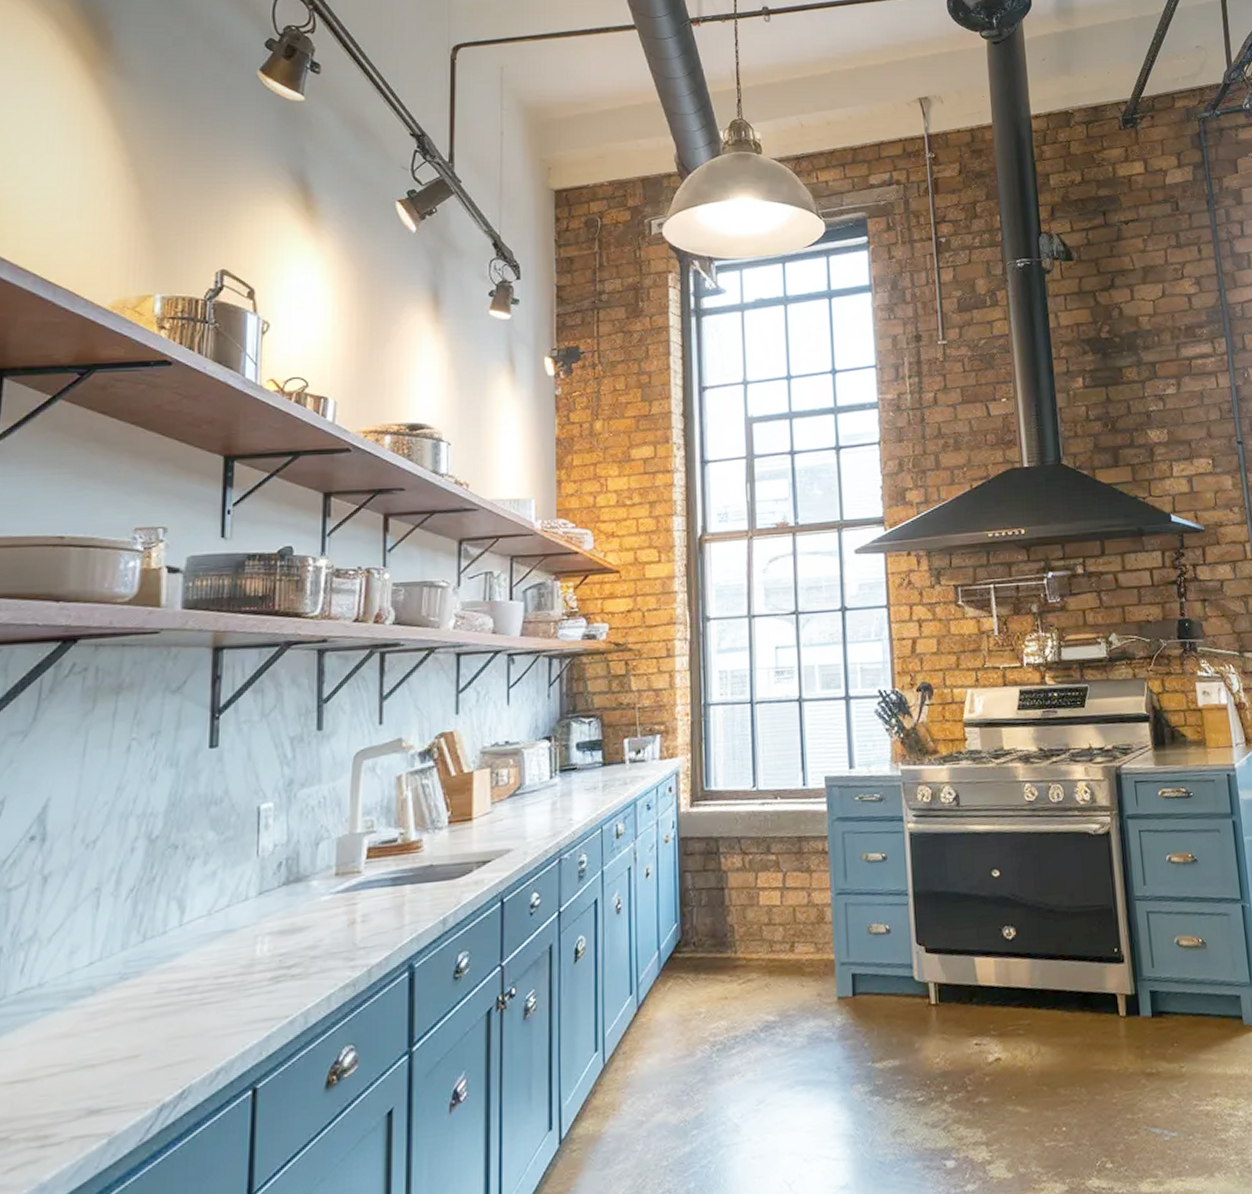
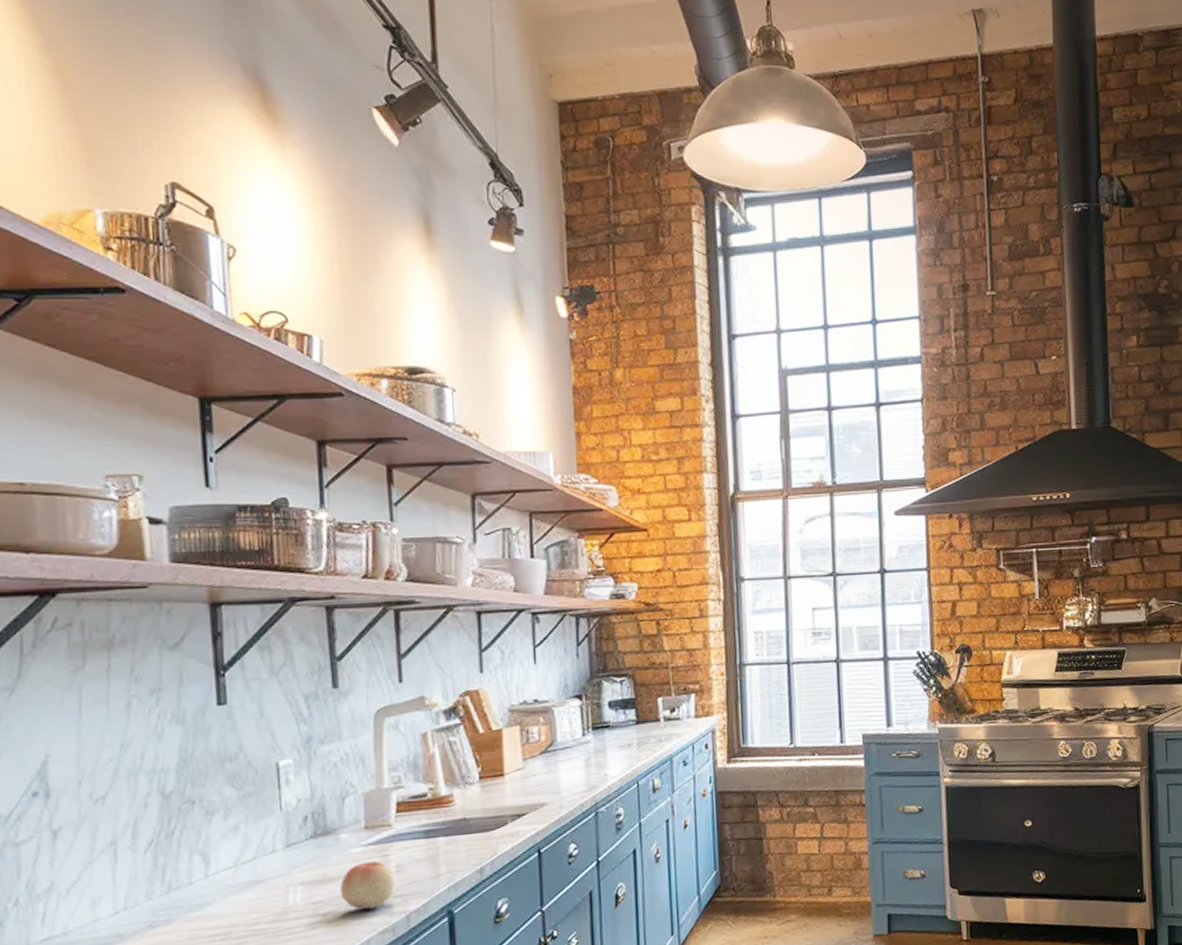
fruit: none [306,909,360,962] -> present [340,860,396,909]

